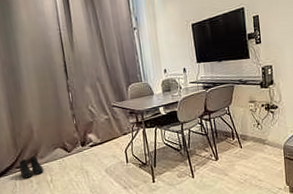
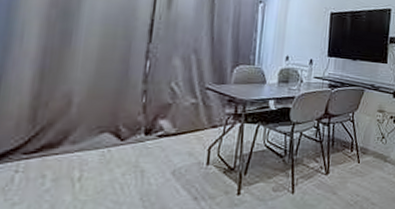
boots: present [19,156,44,179] -> none [27,139,72,171]

